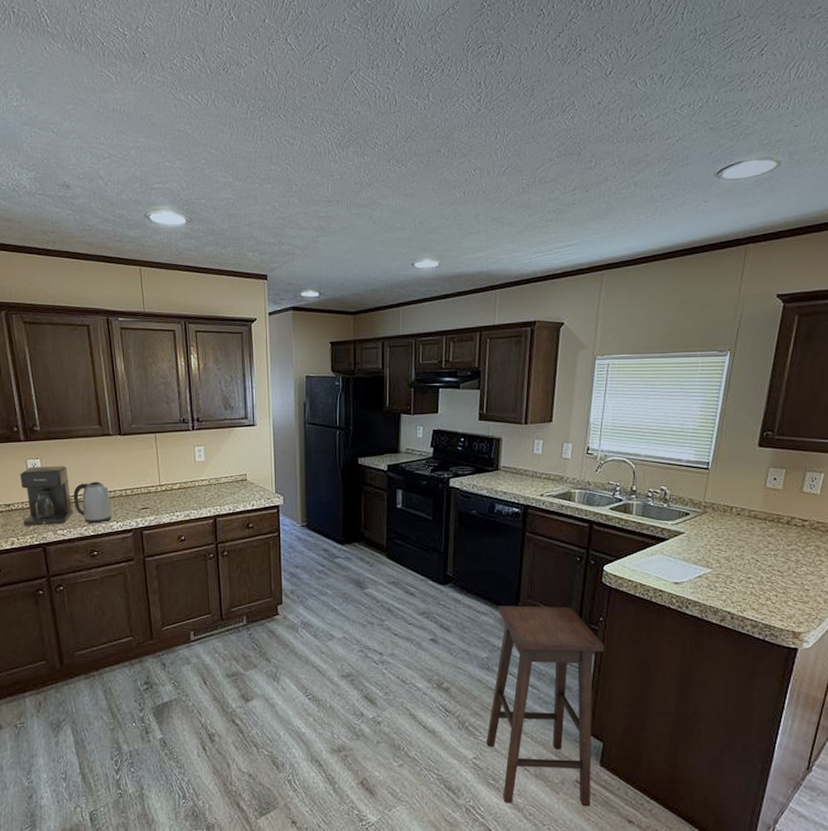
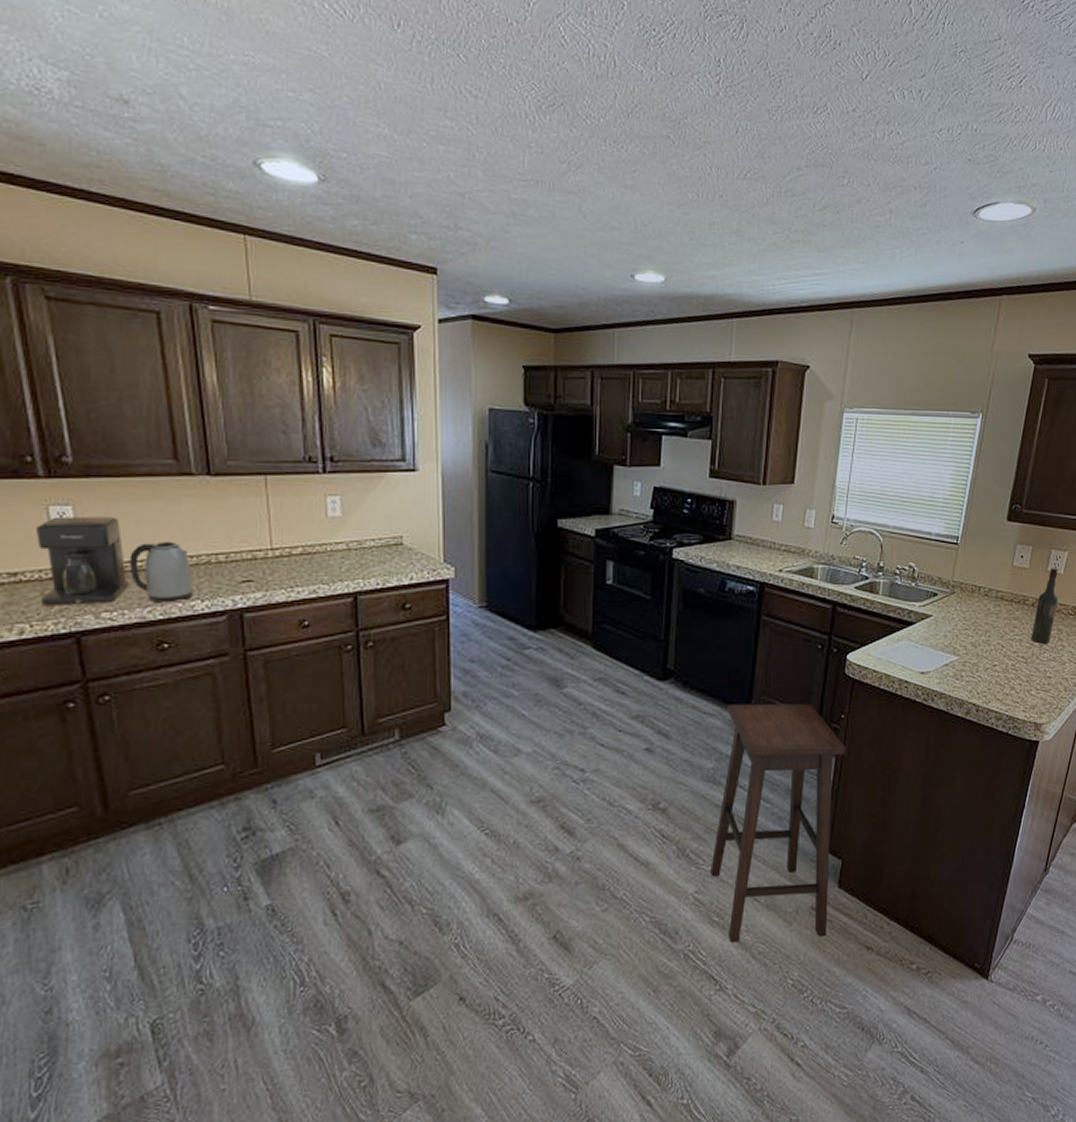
wine bottle: none [786,488,815,559] -> present [1030,568,1058,644]

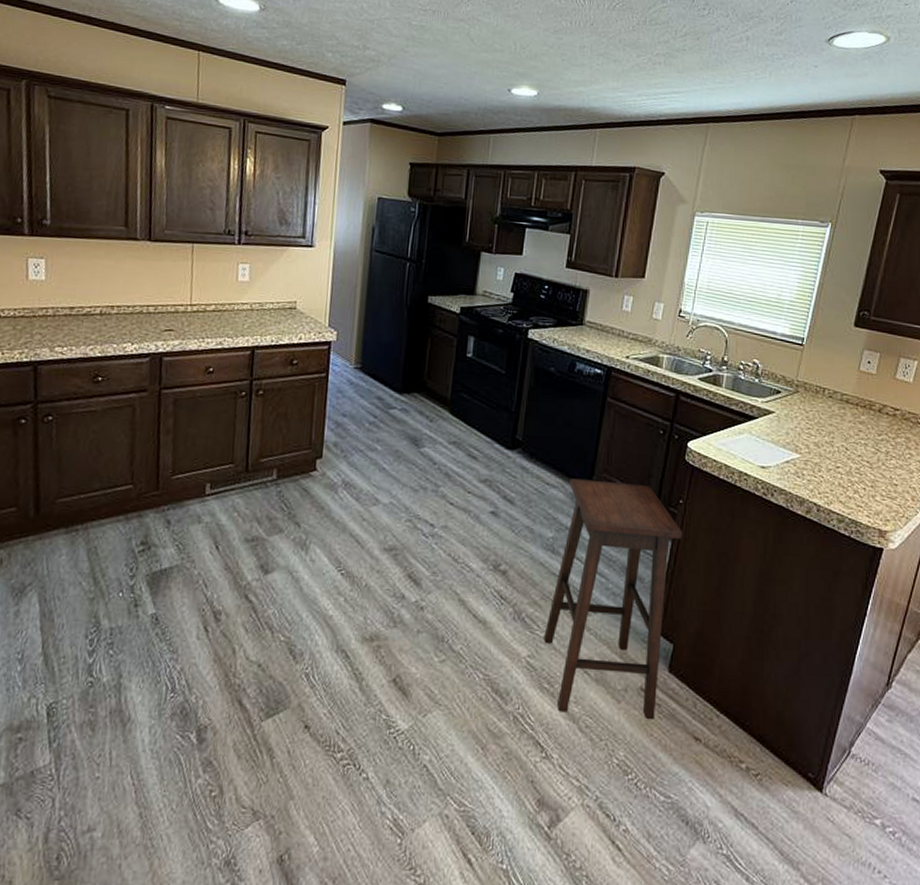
coffee maker: present [35,517,129,606] -> none [12,267,79,340]
kettle: present [129,541,194,603] -> none [80,292,128,344]
wine bottle: present [1030,568,1058,644] -> none [876,375,907,451]

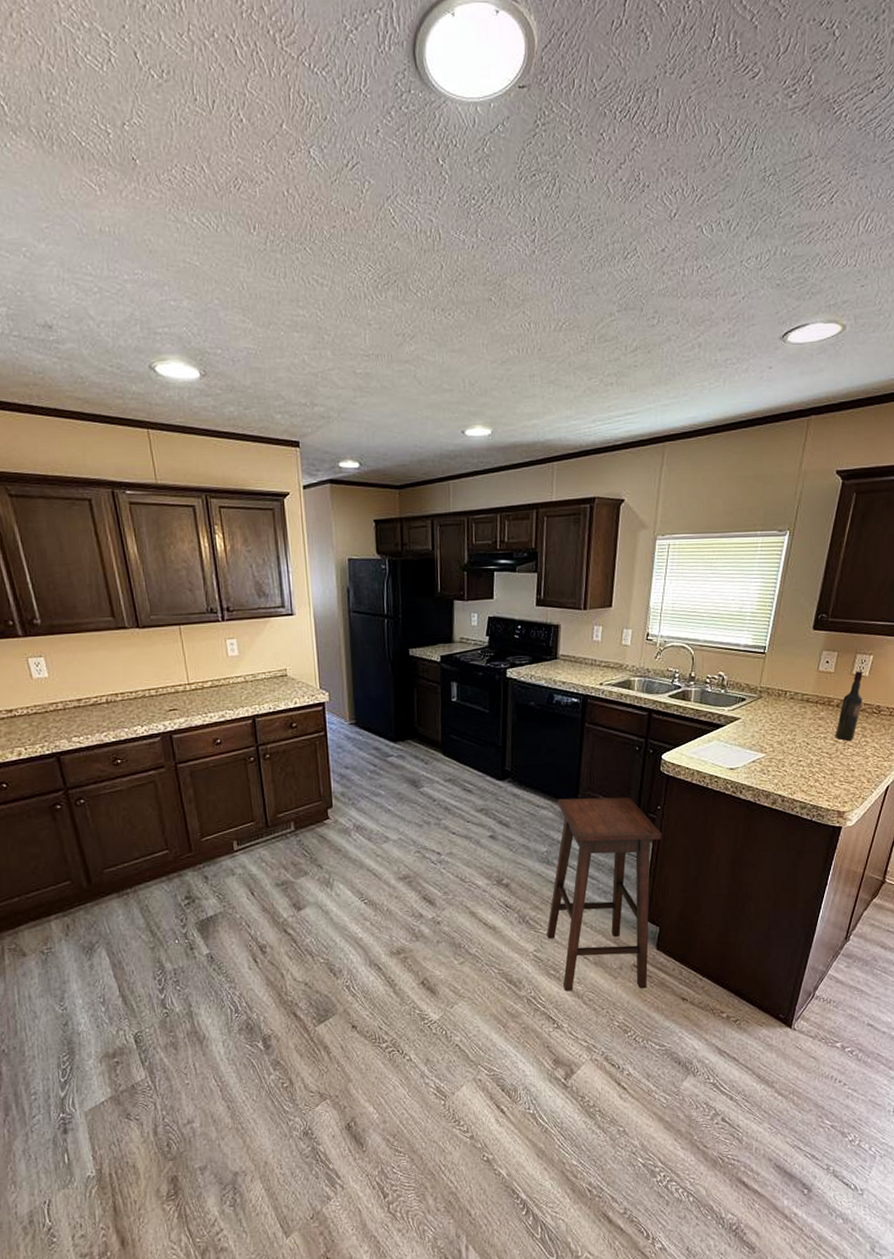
wine bottle: none [876,375,907,451] -> present [835,671,863,741]

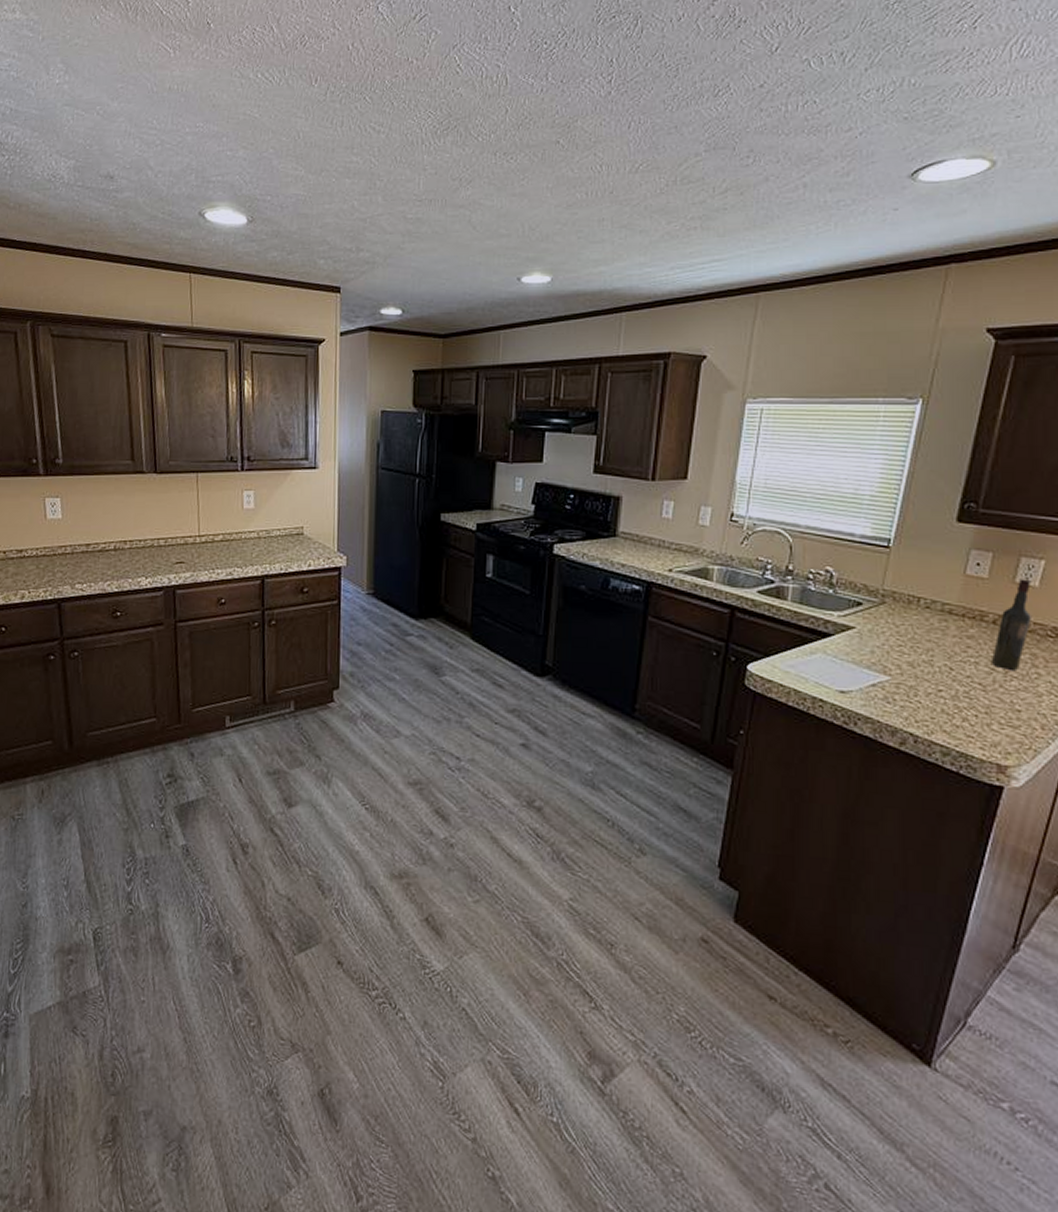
bar stool: present [547,796,662,992] -> none [587,707,745,973]

